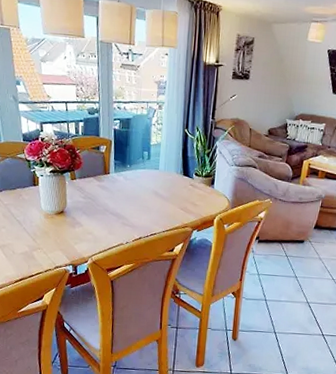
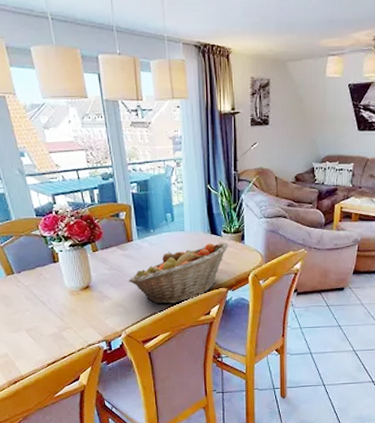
fruit basket: none [100,184,199,237] -> present [128,242,229,304]

